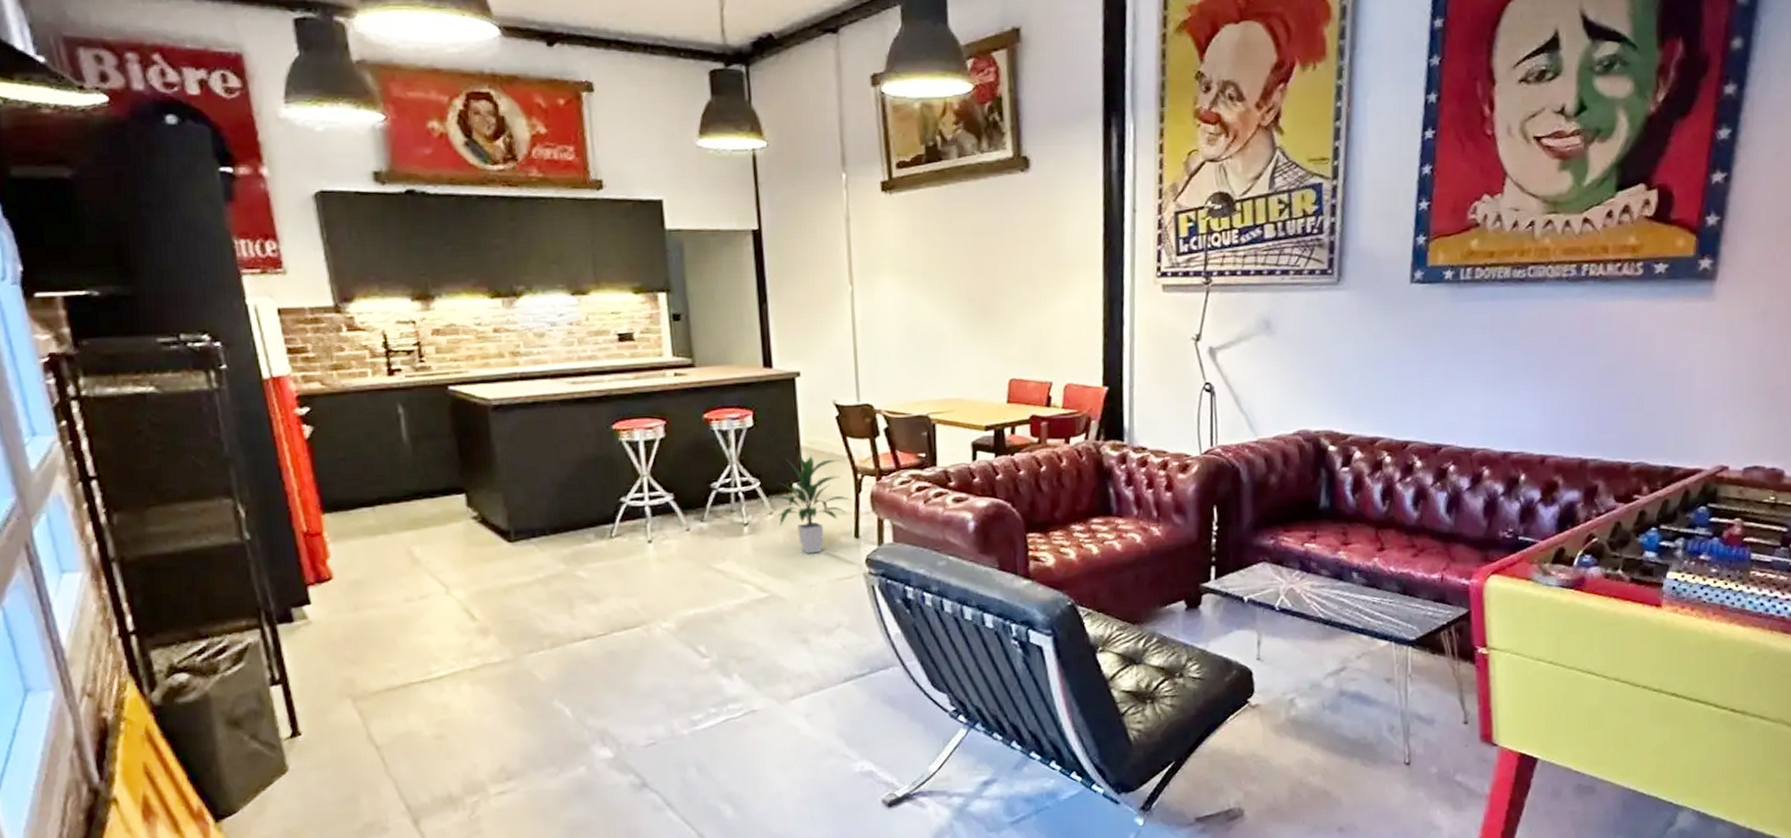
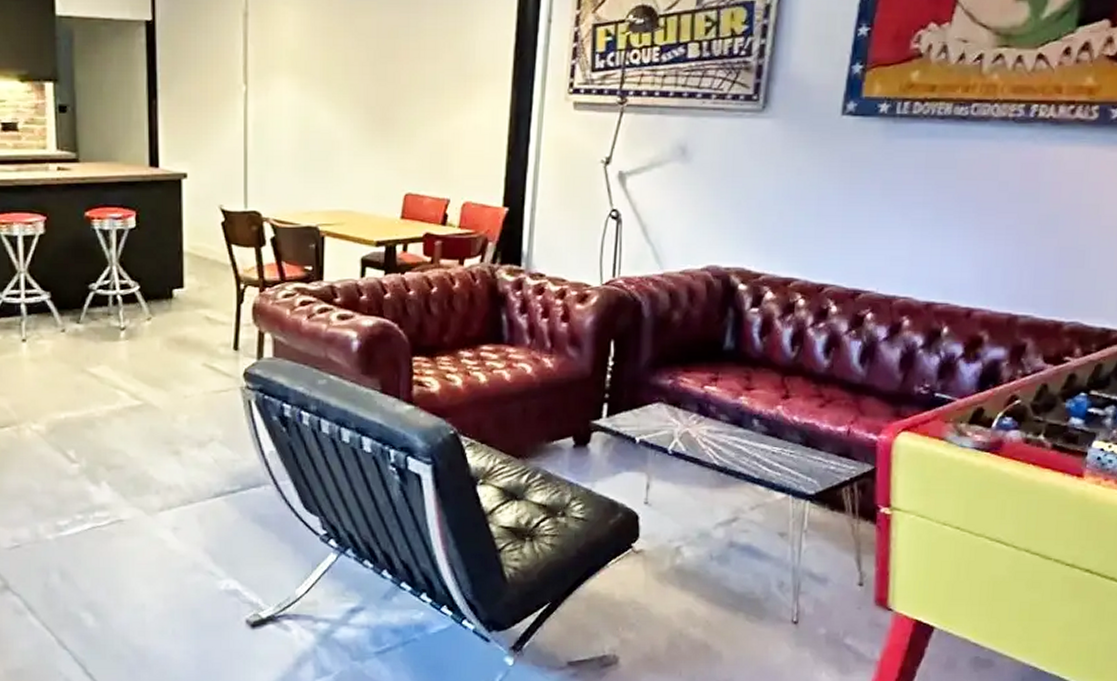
indoor plant: present [776,455,851,554] -> none [154,260,233,364]

